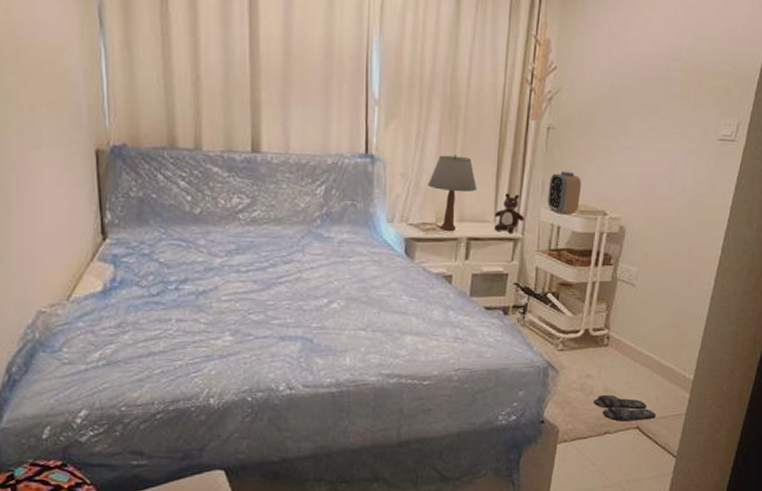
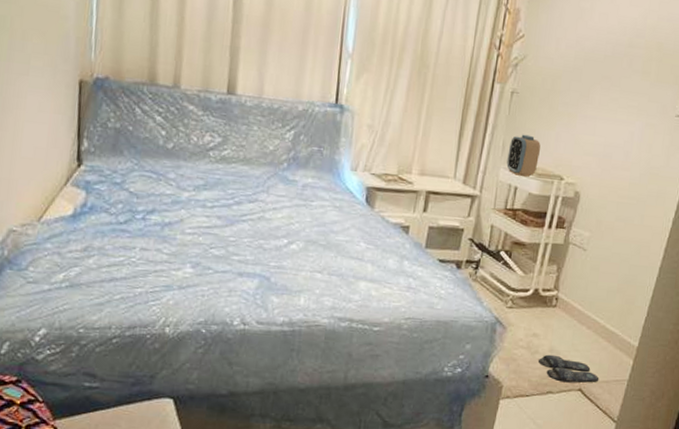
table lamp: present [427,154,478,231] -> none [392,110,440,184]
stuffed animal: present [493,193,525,234] -> none [453,151,484,191]

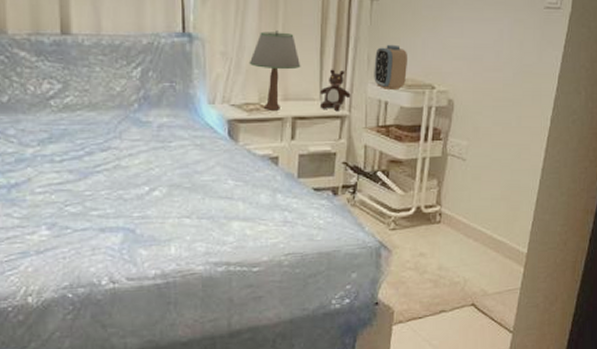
table lamp: none [392,110,440,184] -> present [249,30,301,110]
stuffed animal: none [453,151,484,191] -> present [319,69,351,112]
slippers: present [537,354,599,383] -> none [427,272,491,299]

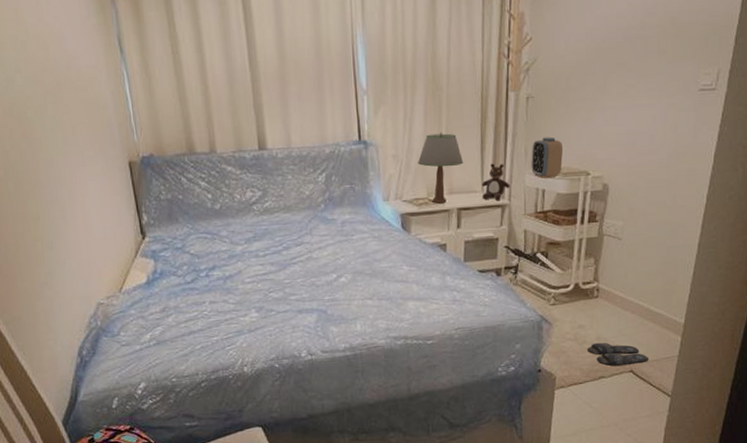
slippers: none [427,272,491,299] -> present [586,342,649,366]

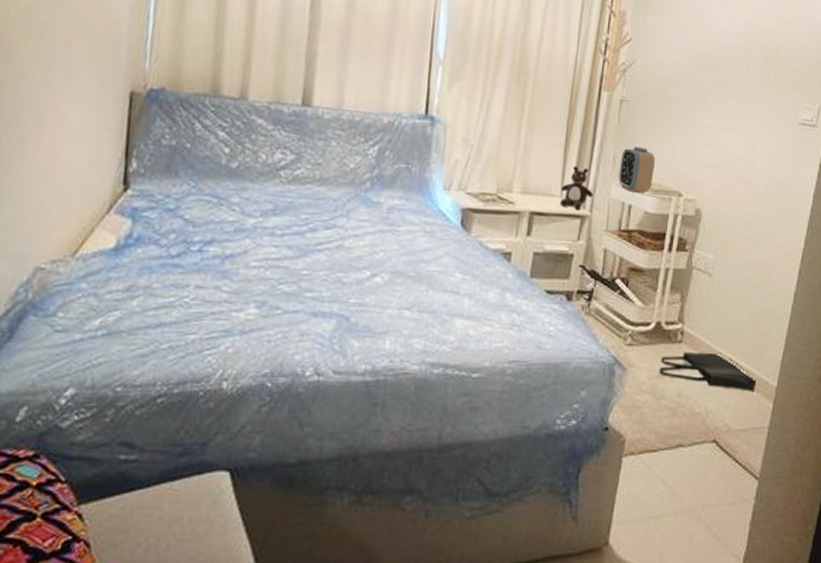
table lamp: present [417,132,464,204] -> none [490,121,544,203]
tote bag: none [580,302,666,330] -> present [659,352,757,393]
slippers: present [586,342,649,366] -> none [664,399,736,433]

